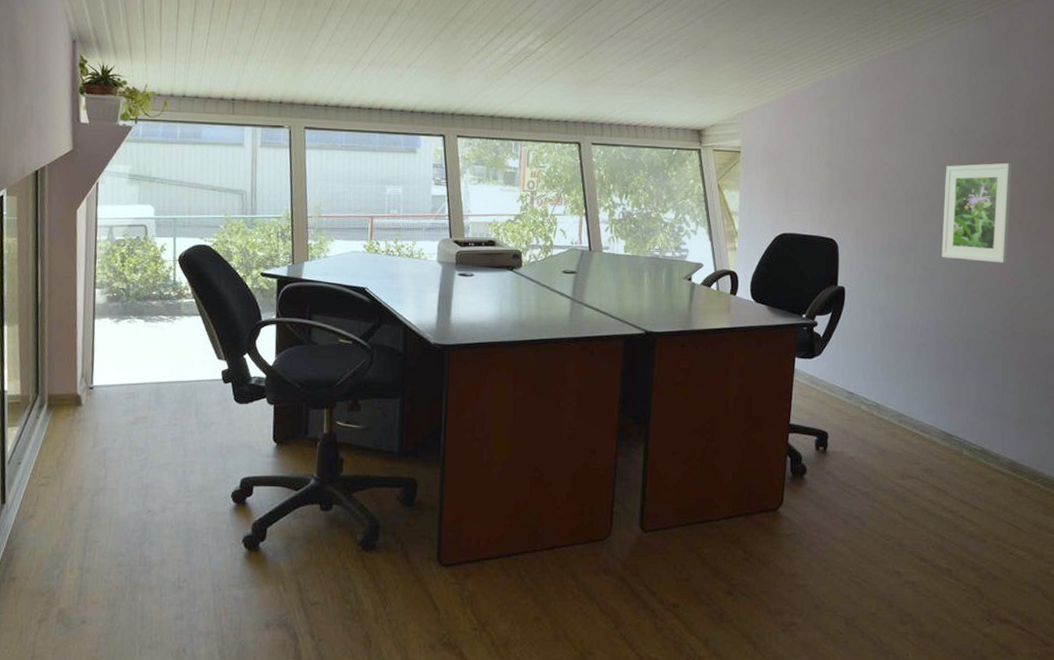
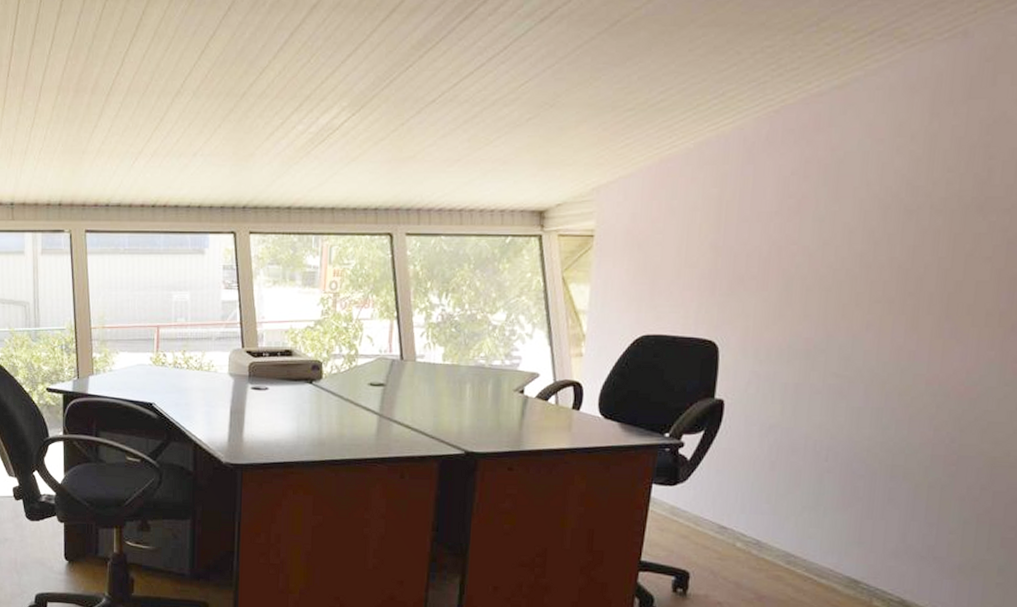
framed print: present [941,162,1012,264] -> none [864,234,984,368]

